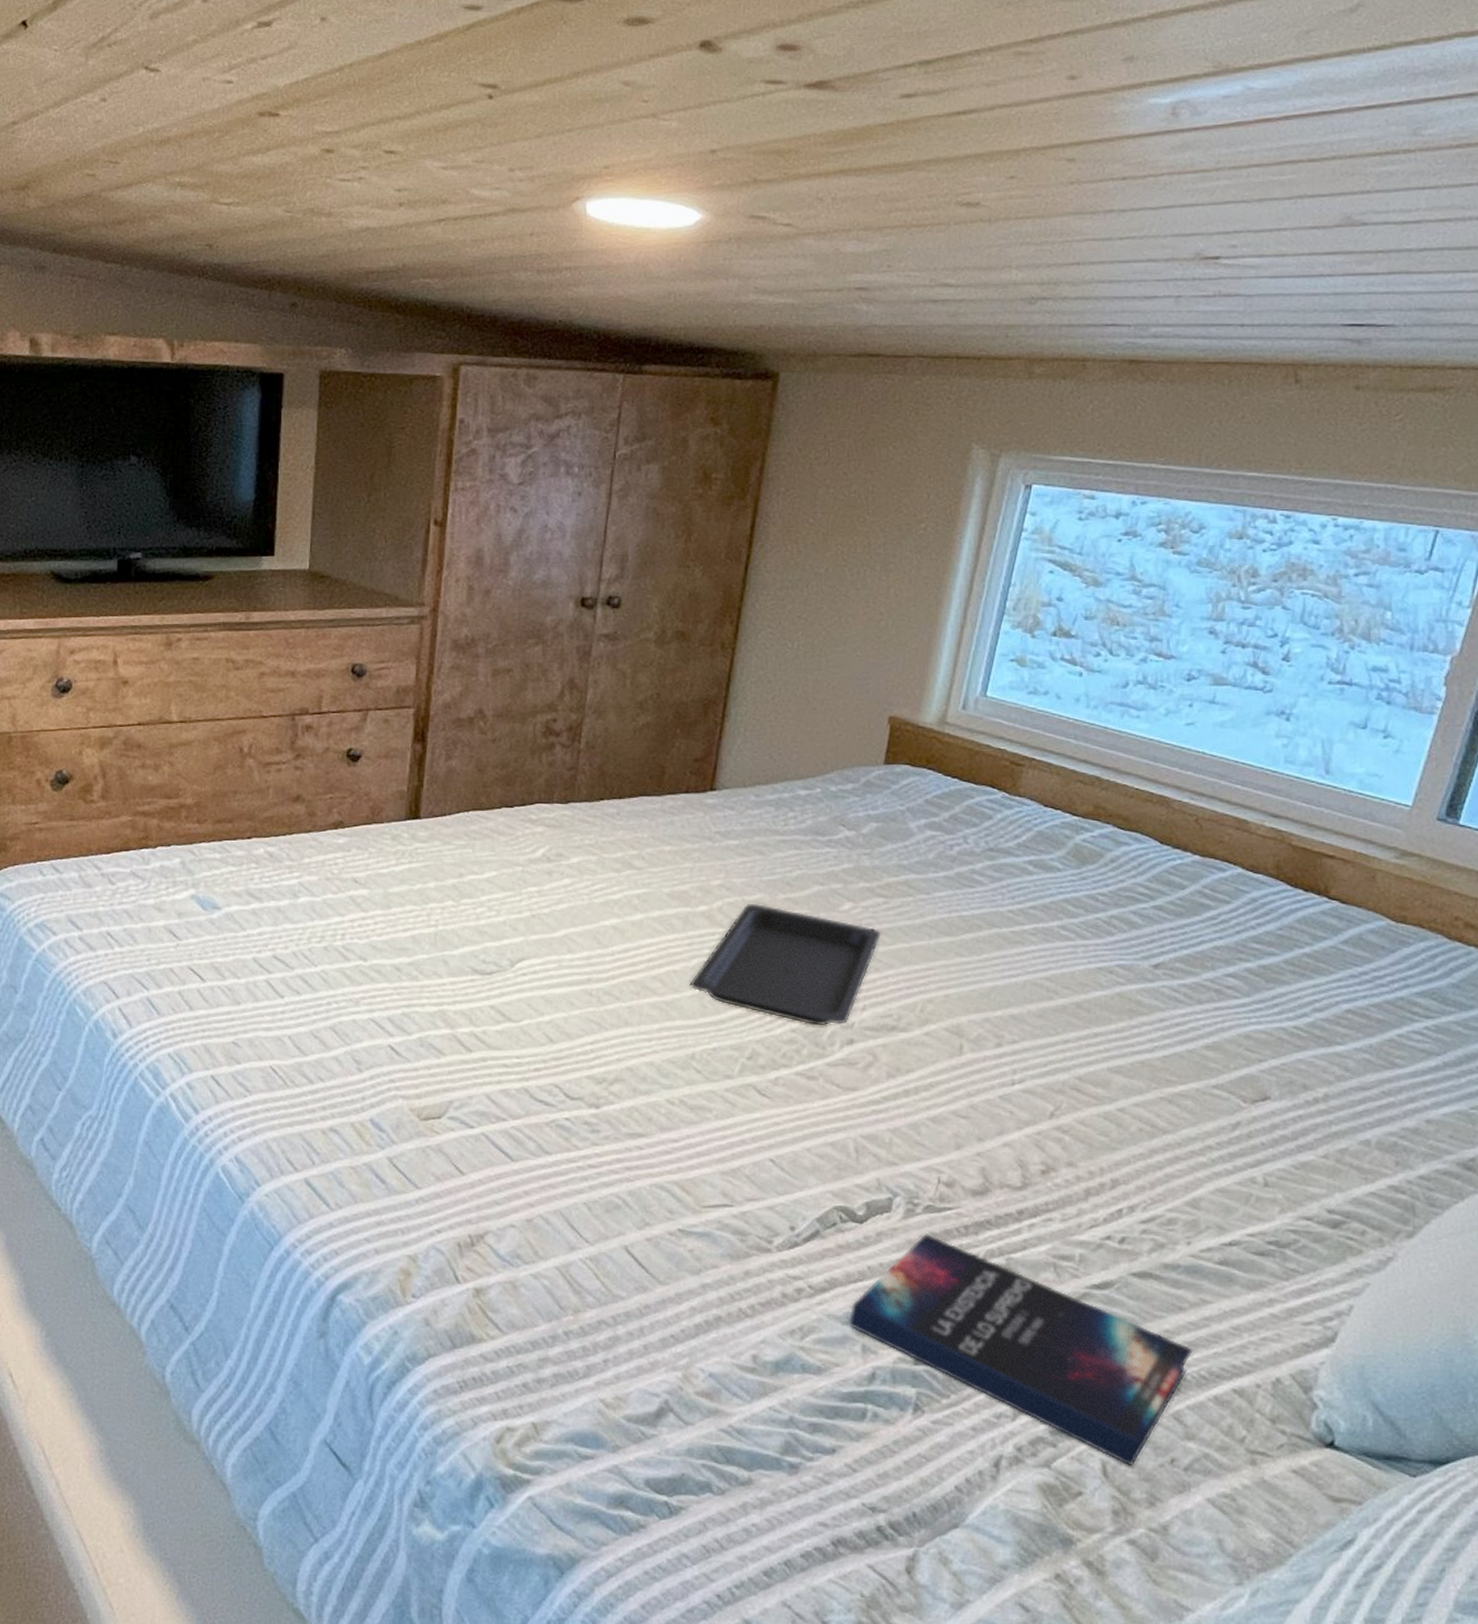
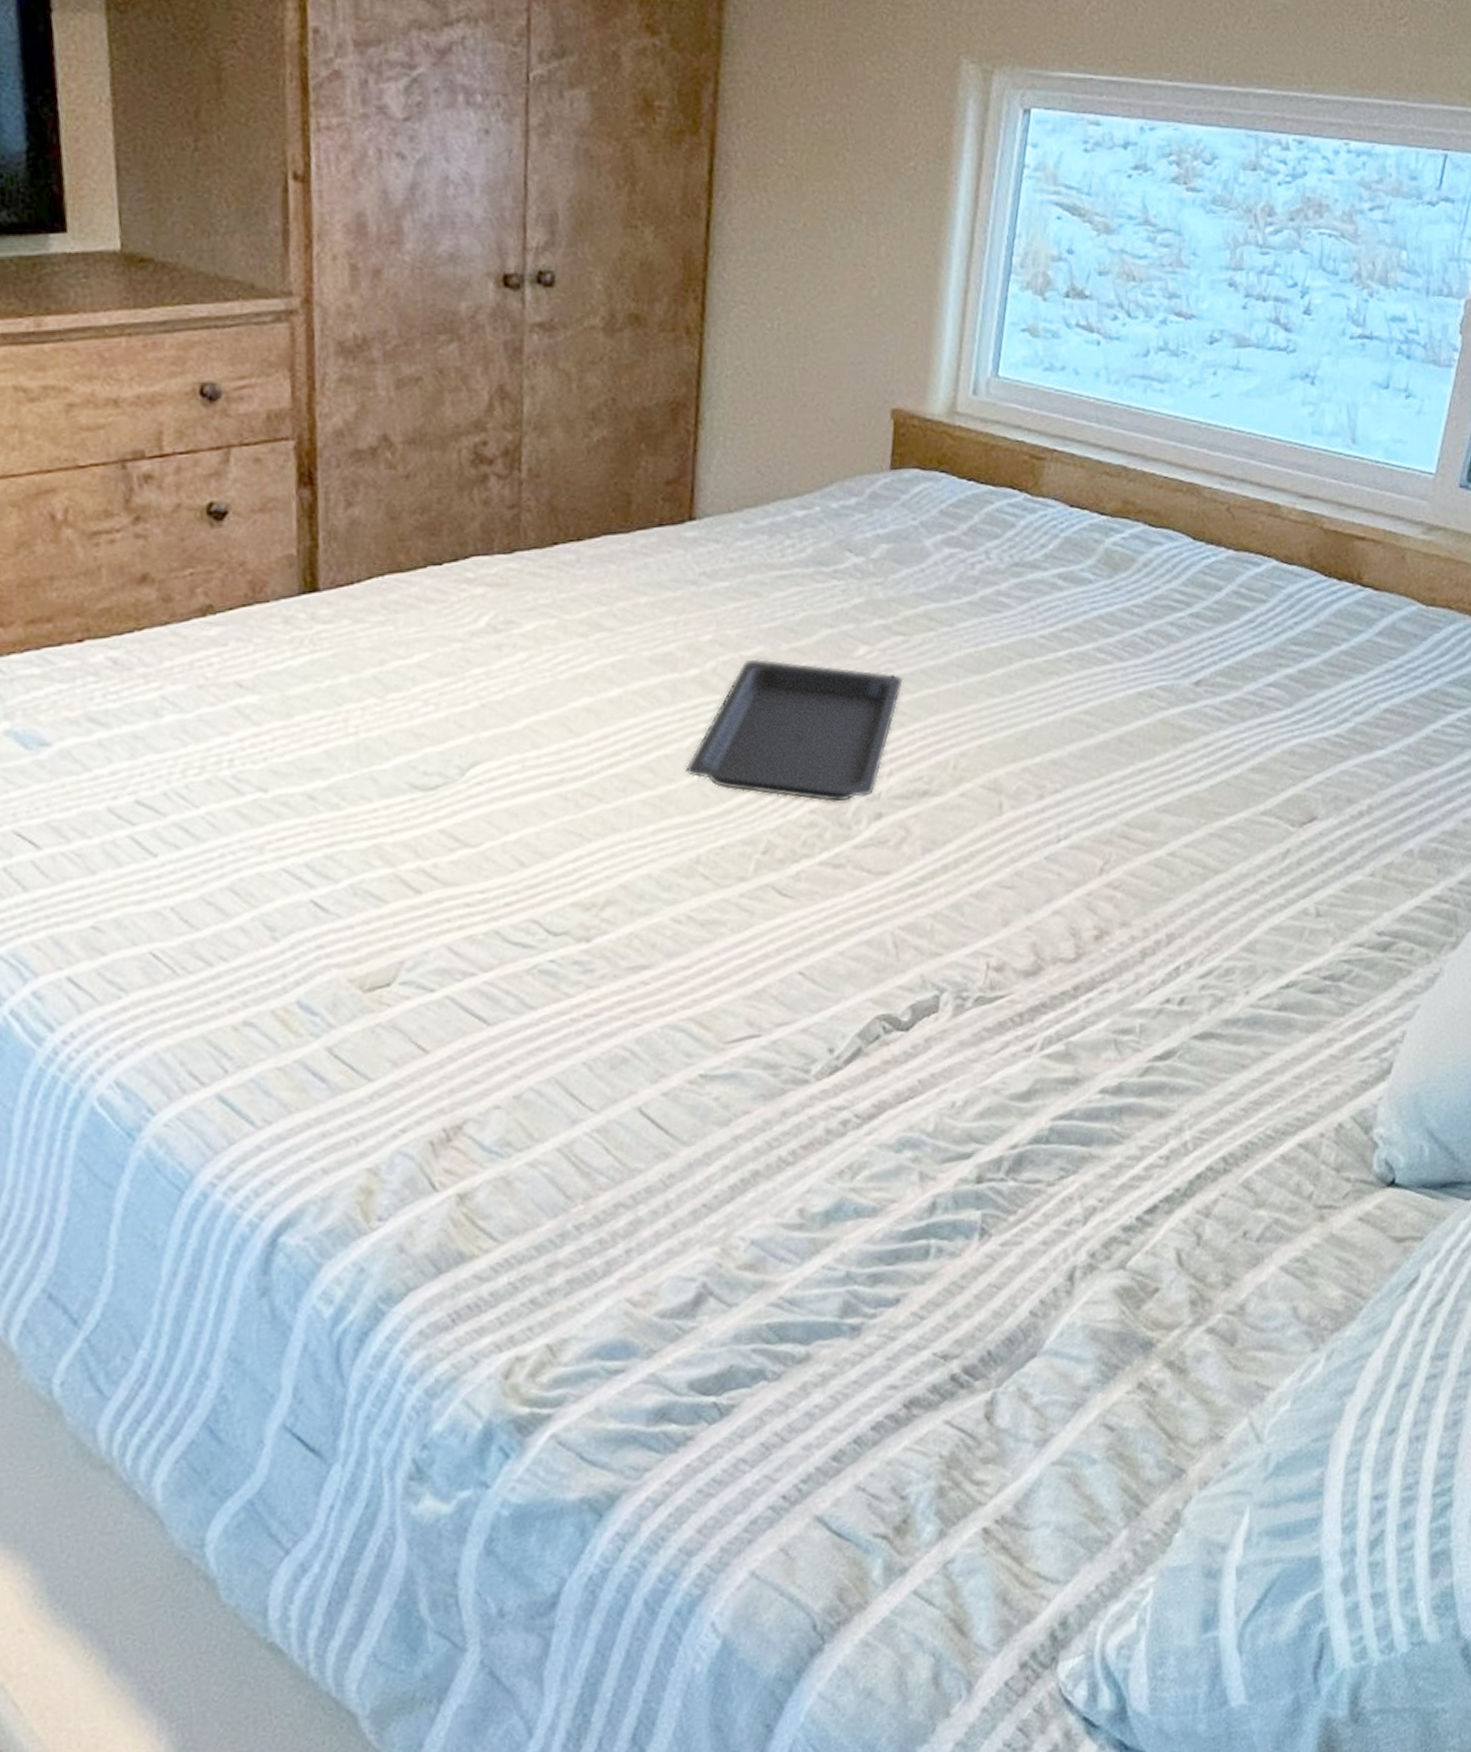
hardback book: present [848,1234,1193,1467] -> none [901,1030,1258,1249]

